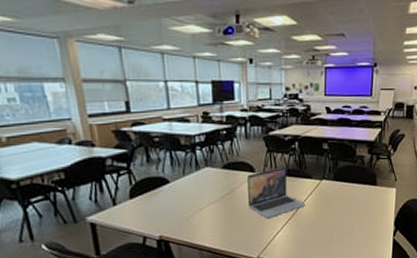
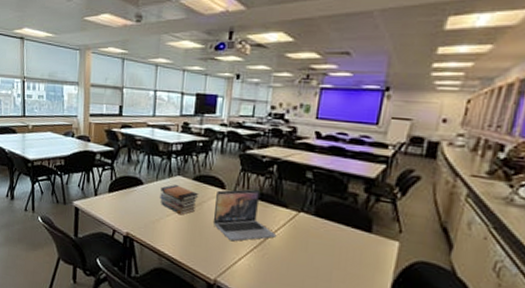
book stack: none [190,177,231,206] -> present [160,185,199,215]

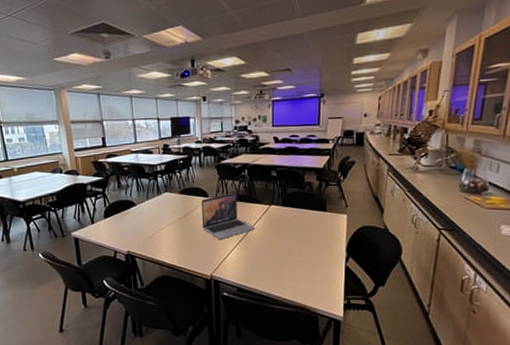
book stack: present [160,185,199,215] -> none [152,201,187,227]

